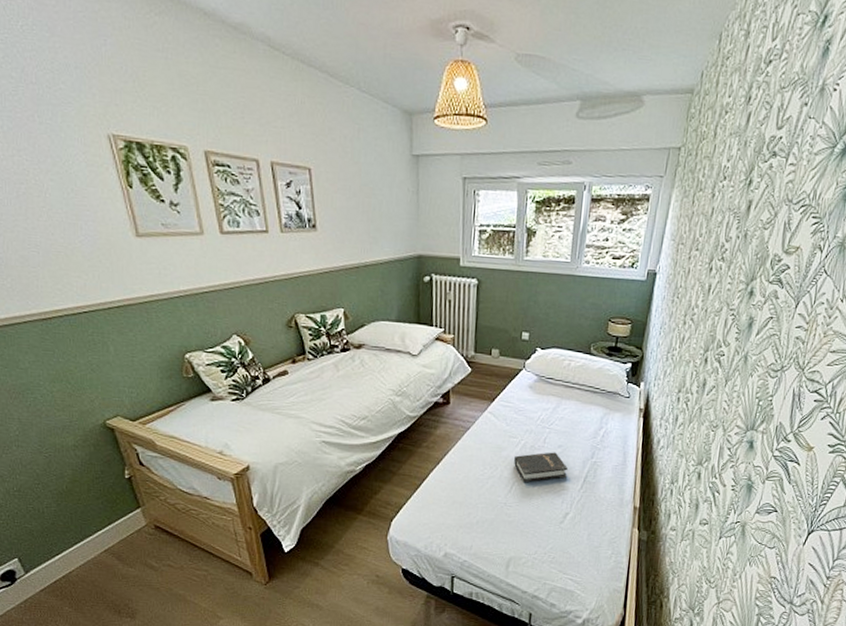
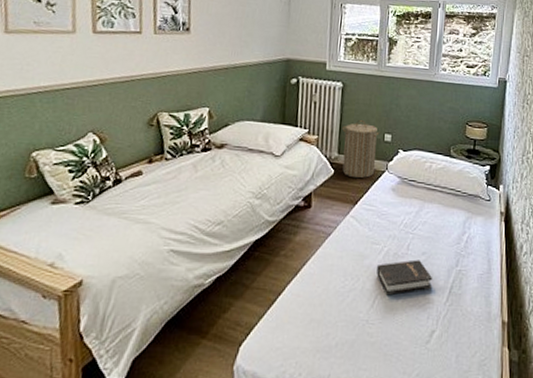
laundry hamper: none [478,318,518,377] -> present [342,120,381,179]

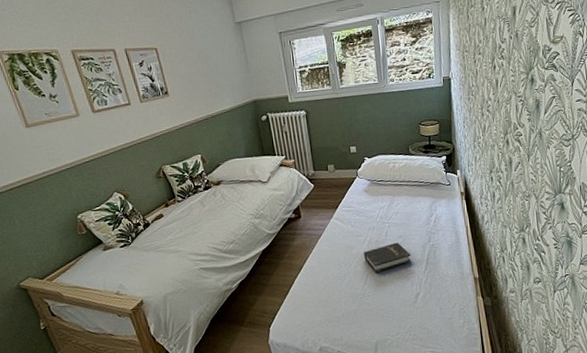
laundry hamper: present [342,120,381,179] -> none [313,139,348,188]

